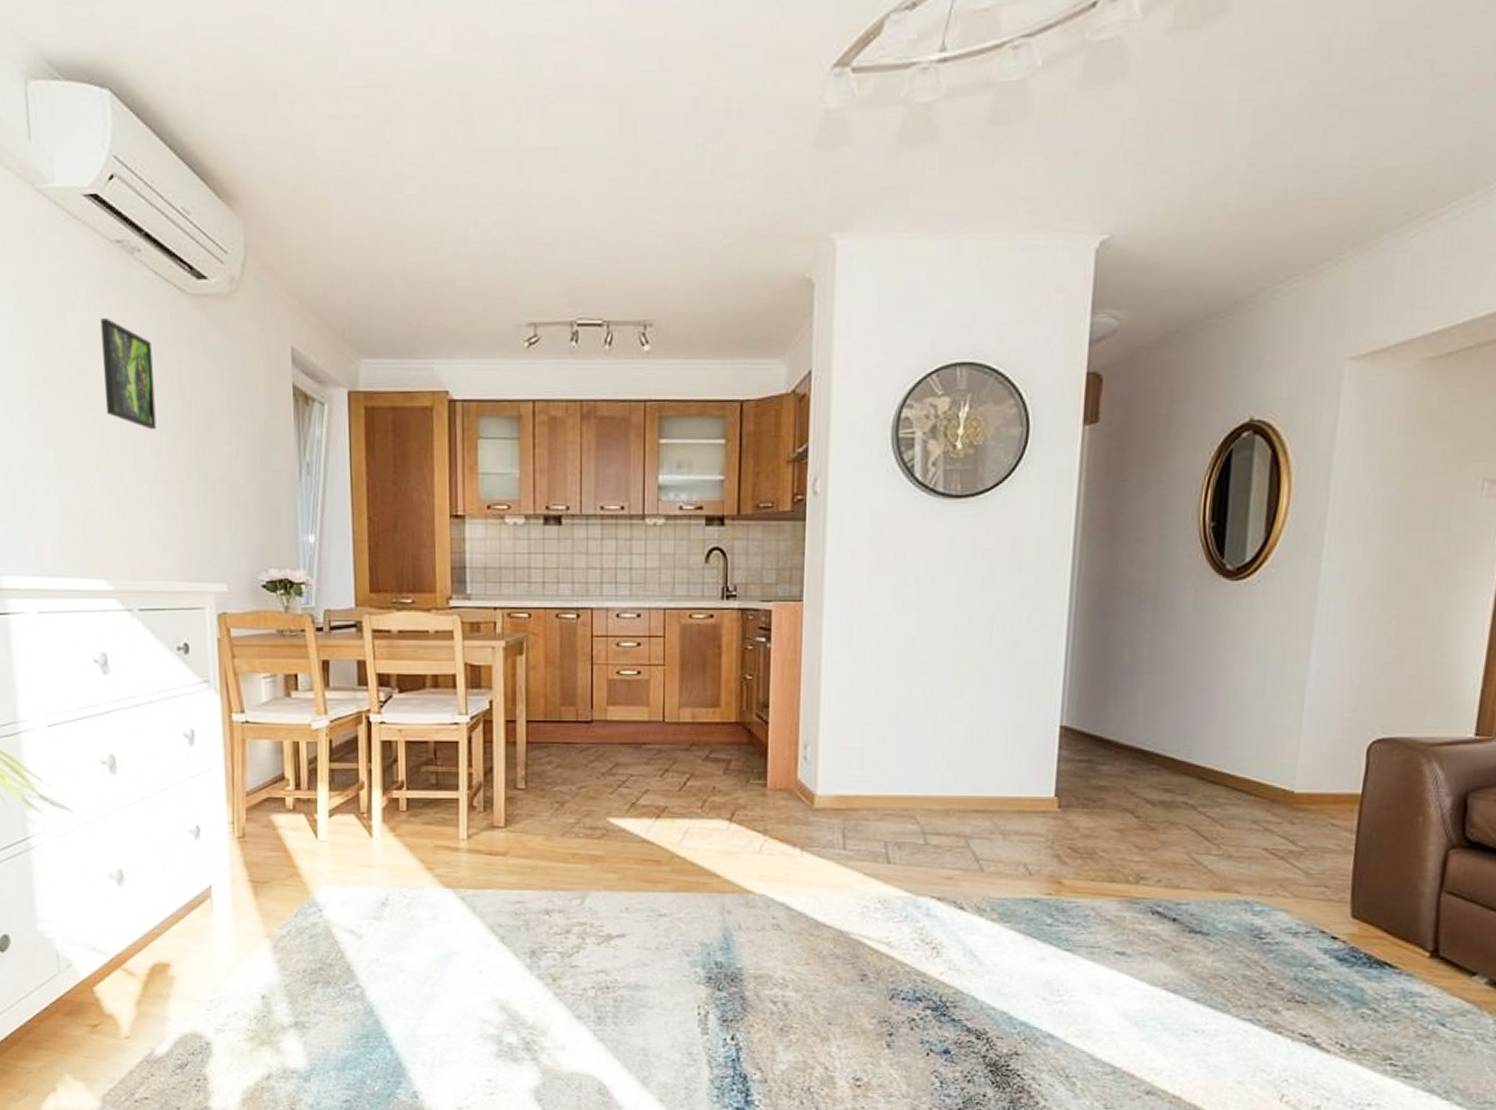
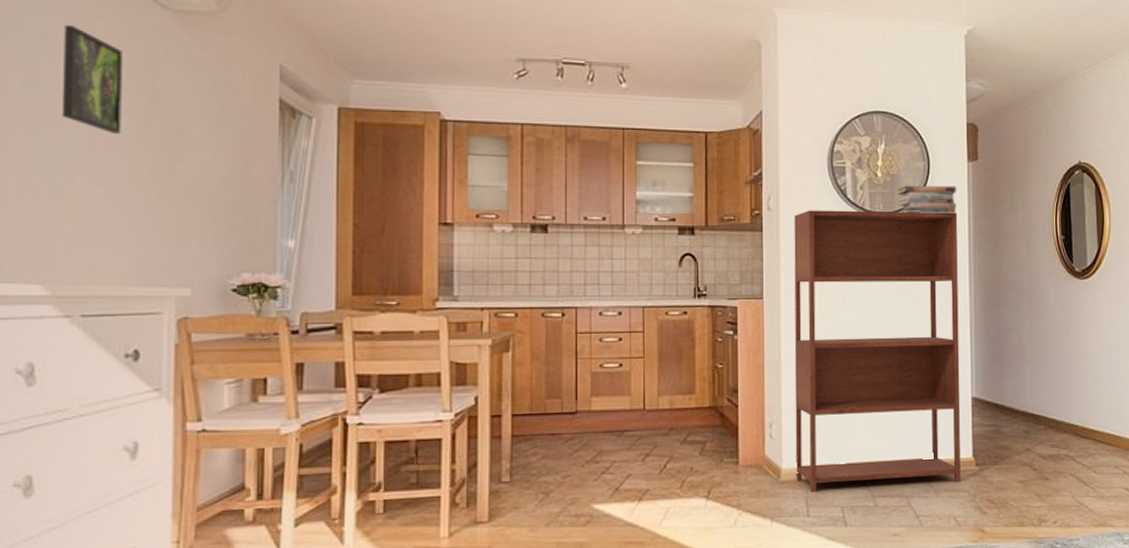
bookshelf: none [832,492,1063,825] -> present [794,210,961,492]
book stack: none [980,458,1064,495] -> present [897,185,957,213]

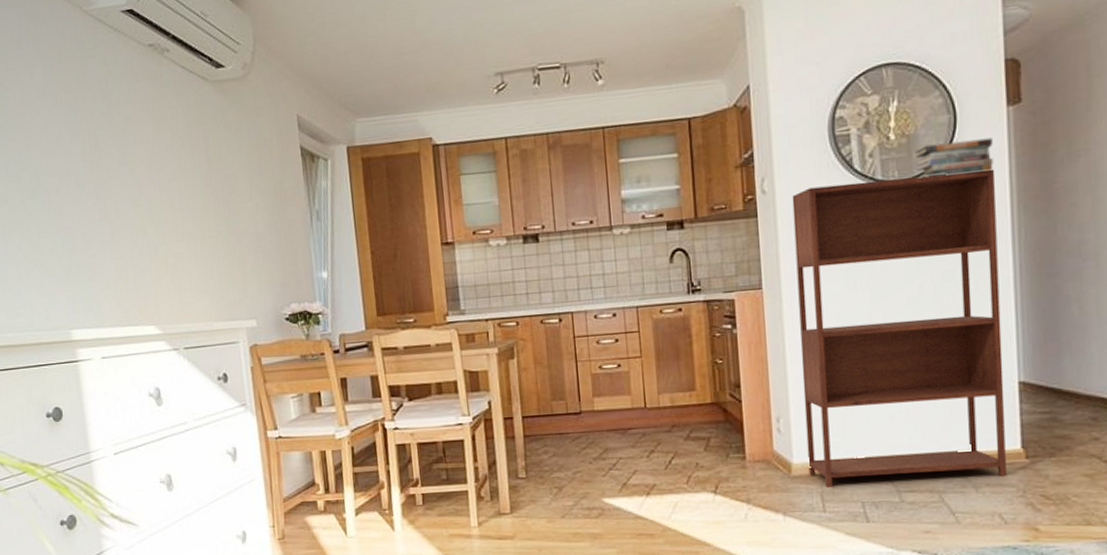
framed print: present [63,25,123,135] -> none [140,109,190,197]

